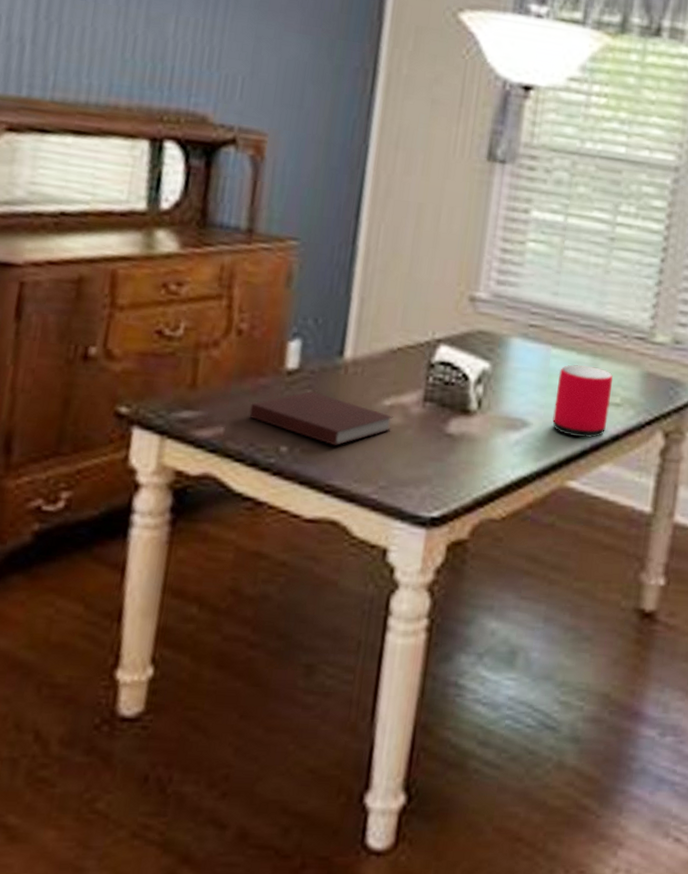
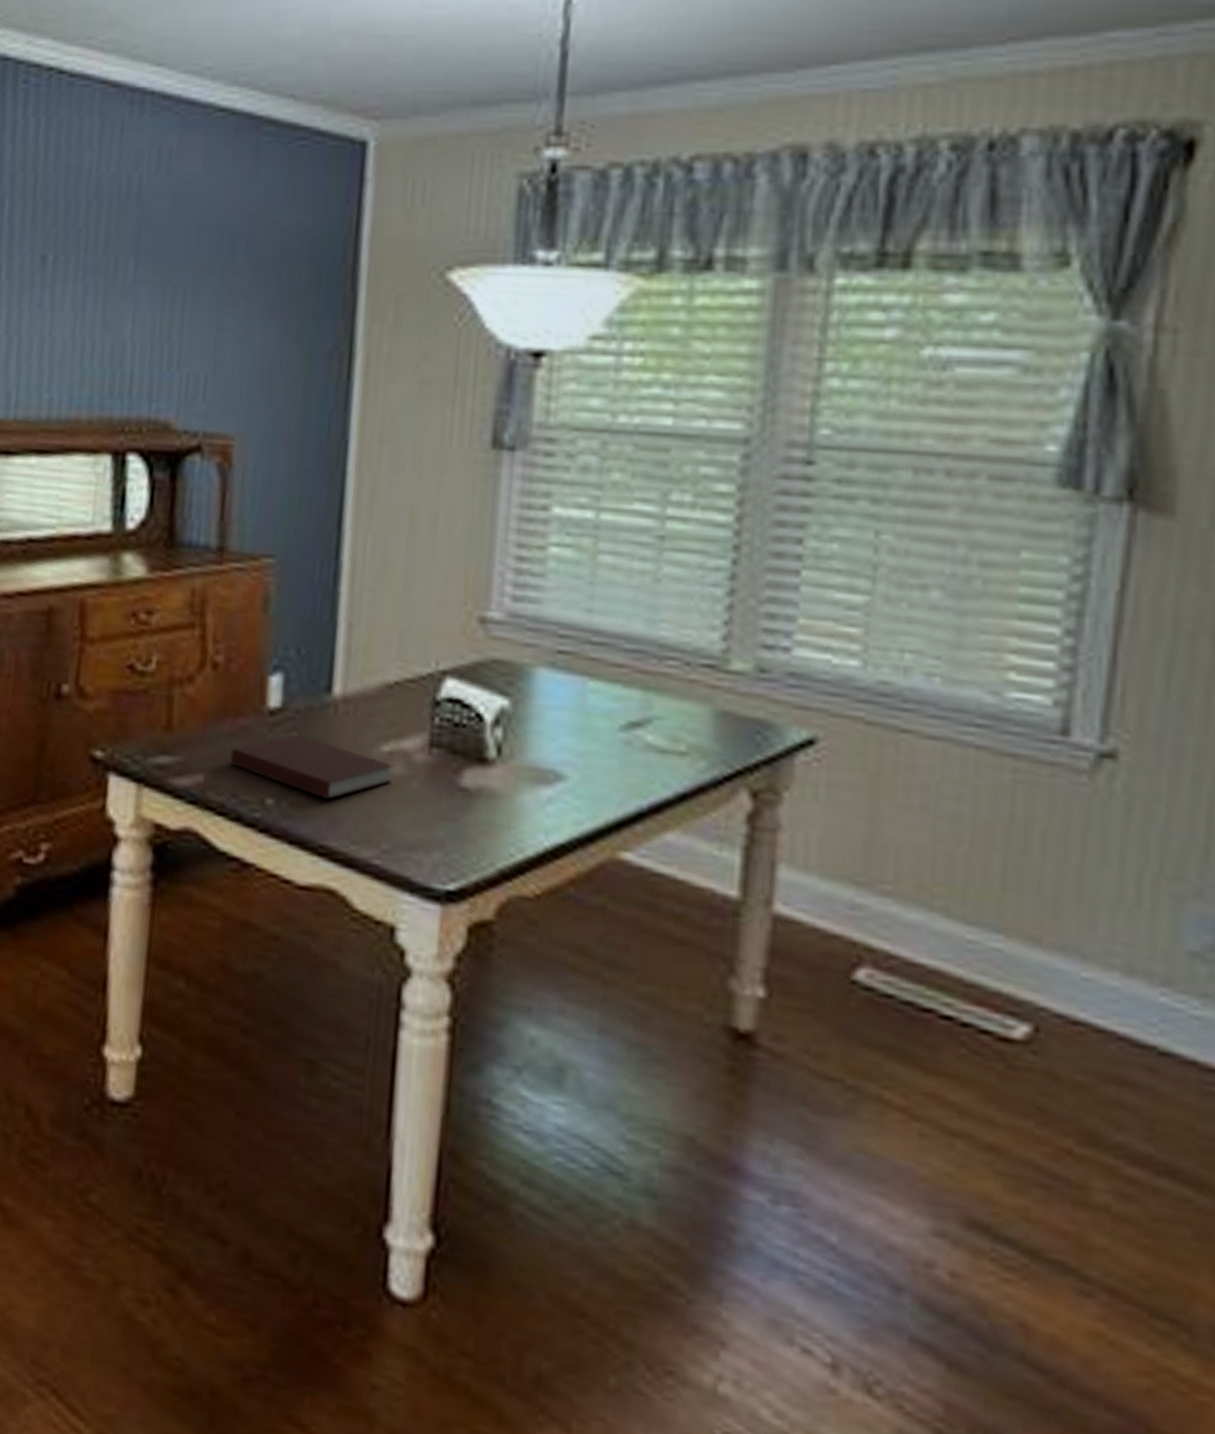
speaker: present [552,364,613,438] -> none [595,700,675,797]

